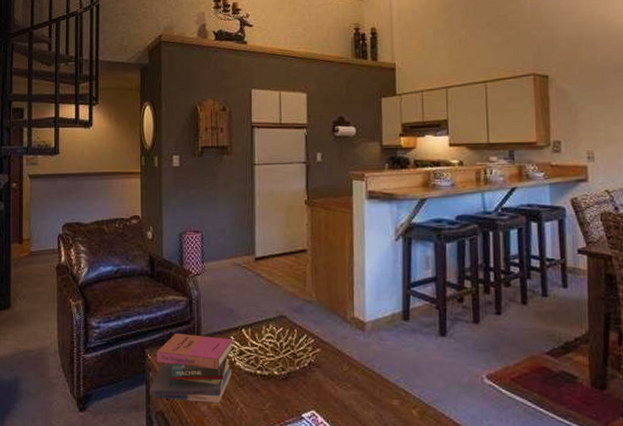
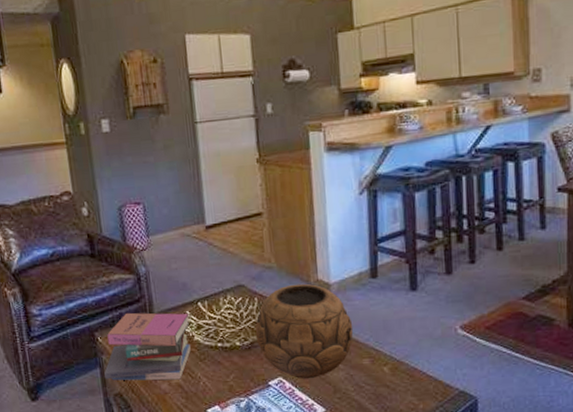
decorative bowl: none [292,319,385,414] -> present [255,283,354,379]

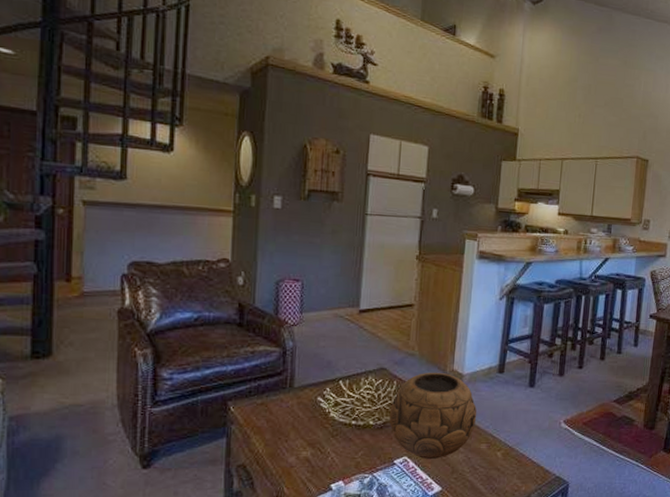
books: present [104,312,191,381] -> none [230,384,329,454]

